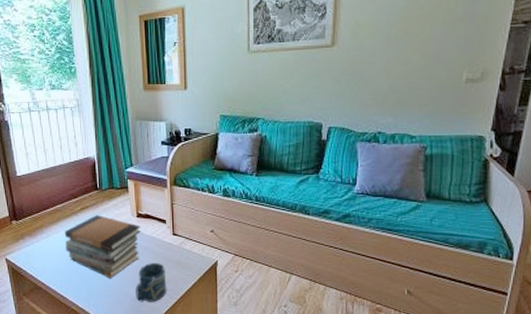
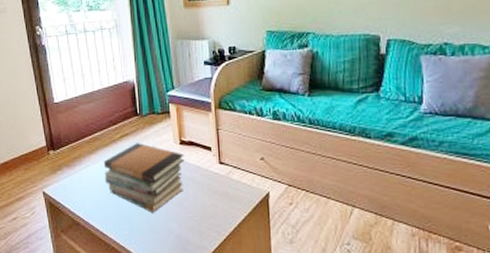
cup: present [136,263,167,302] -> none [180,195,215,240]

